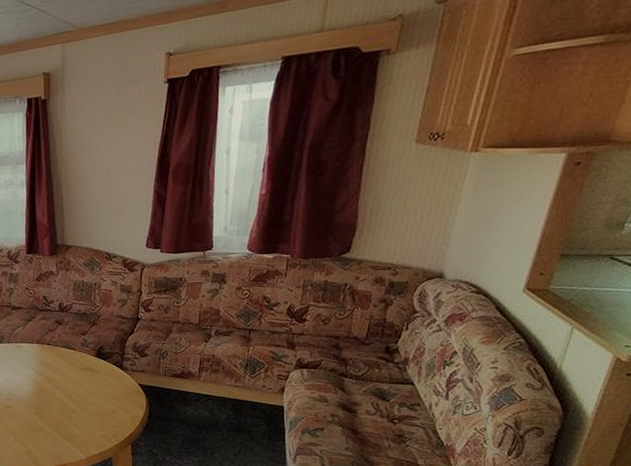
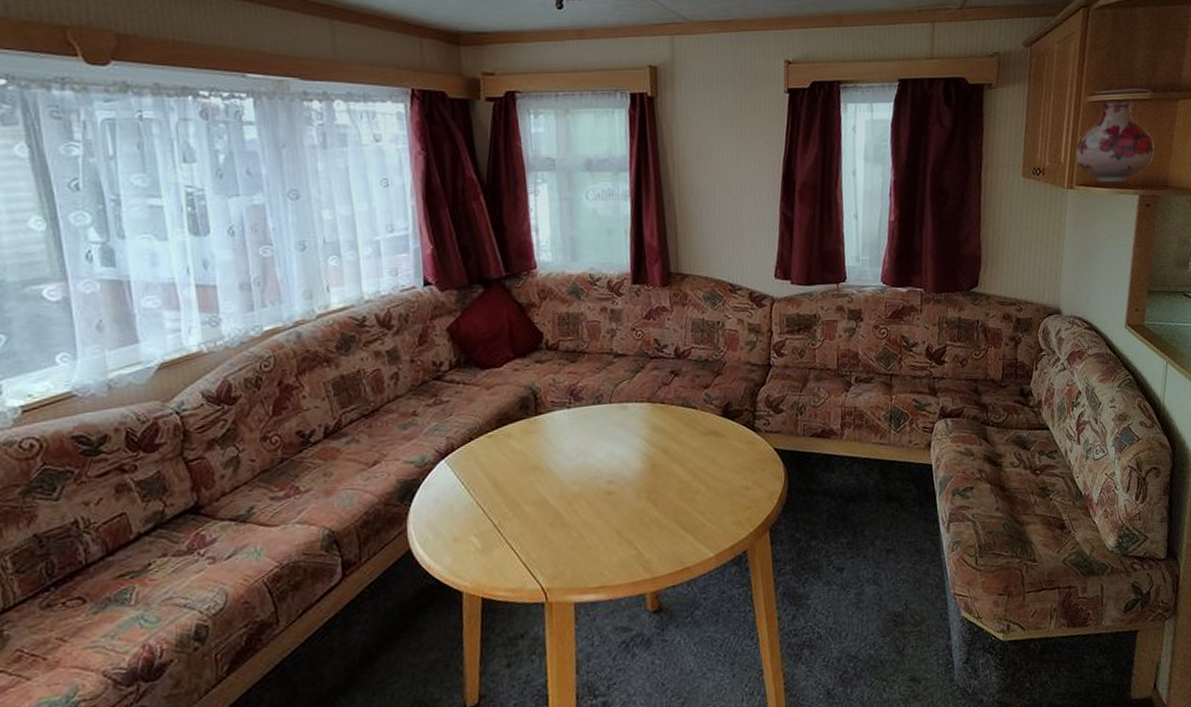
vase: none [484,30,606,143] -> present [1074,88,1155,182]

